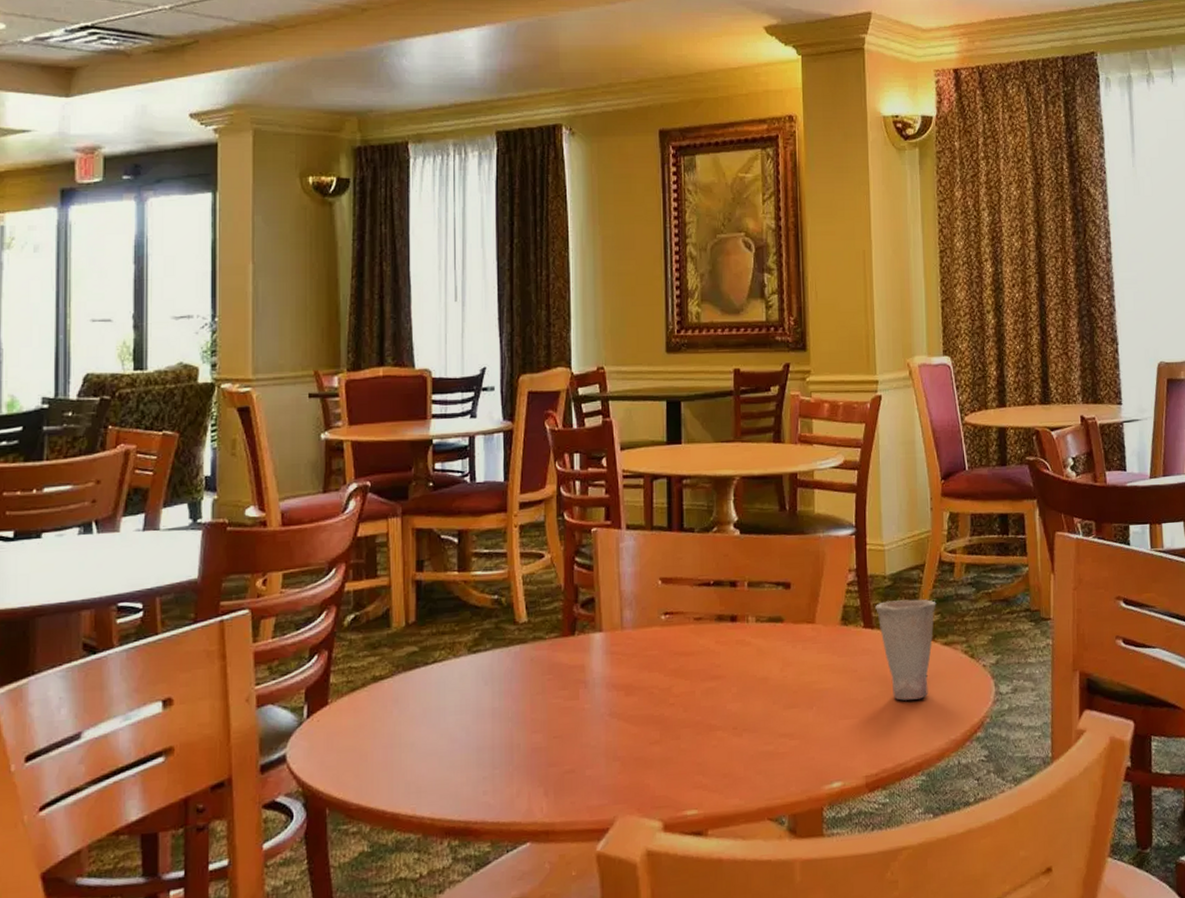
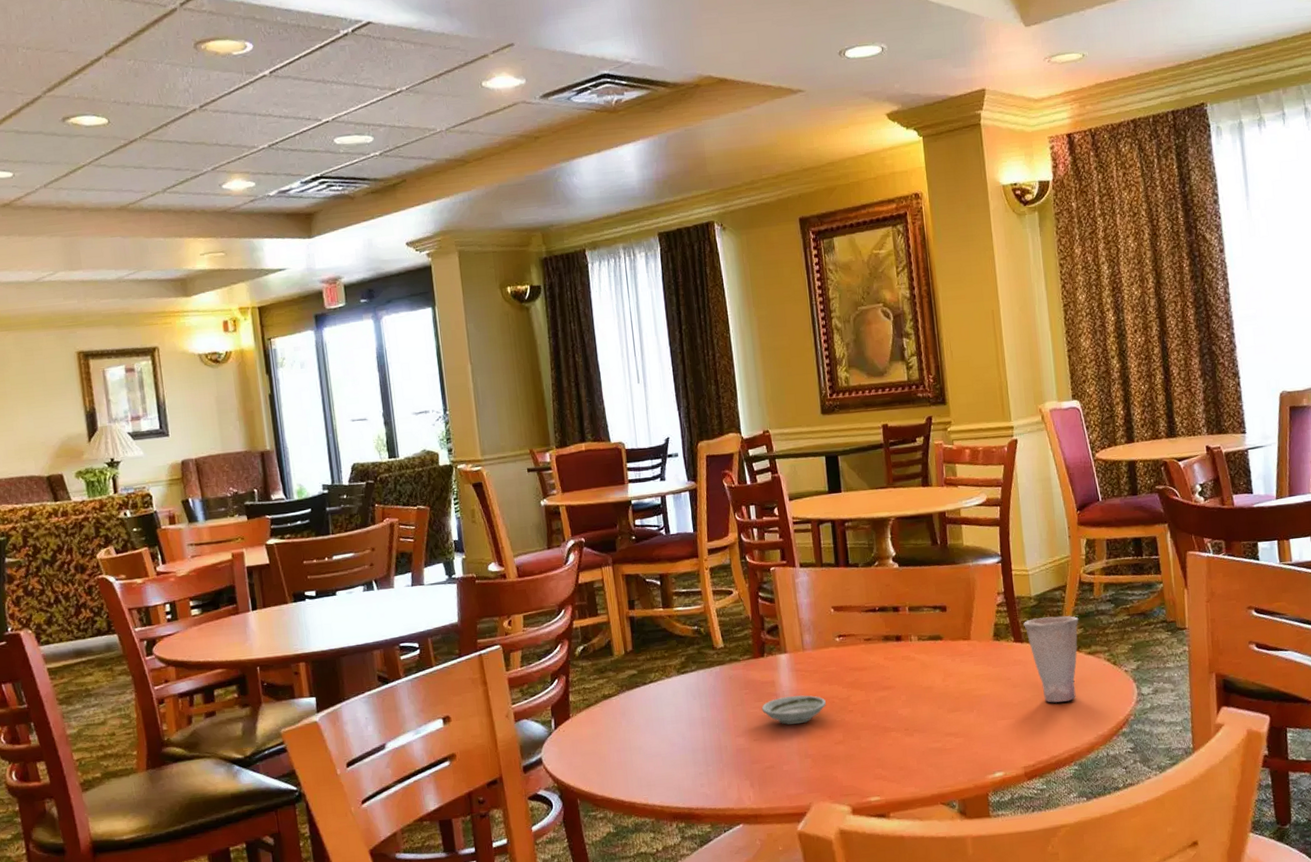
saucer: none [566,683,643,720] -> present [761,695,826,725]

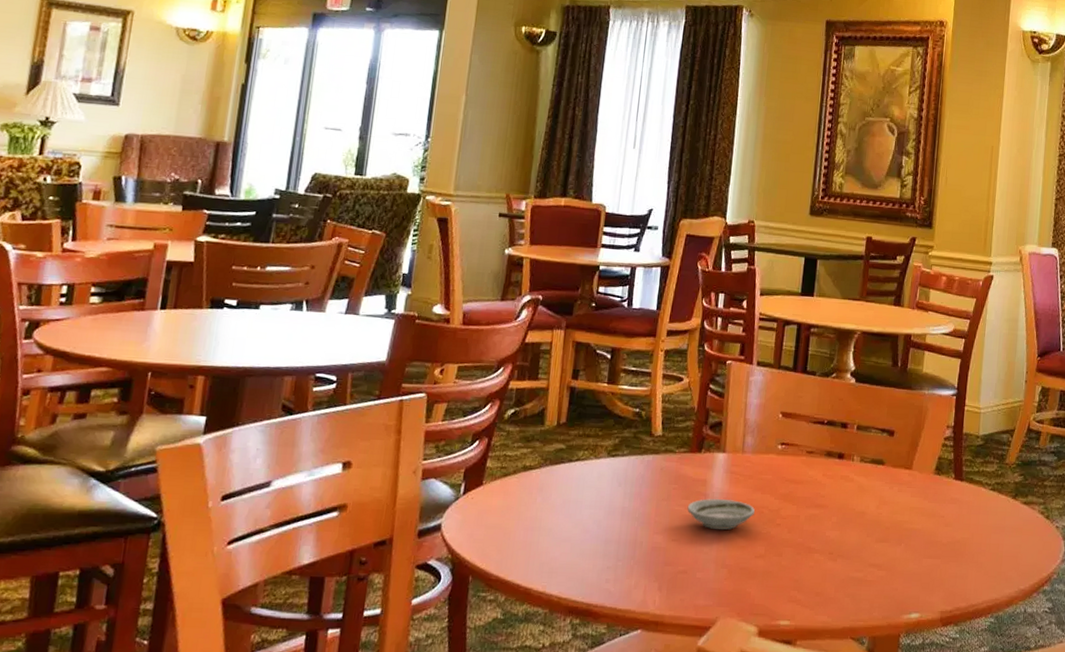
cup: present [1023,616,1079,703] -> none [966,458,1021,549]

